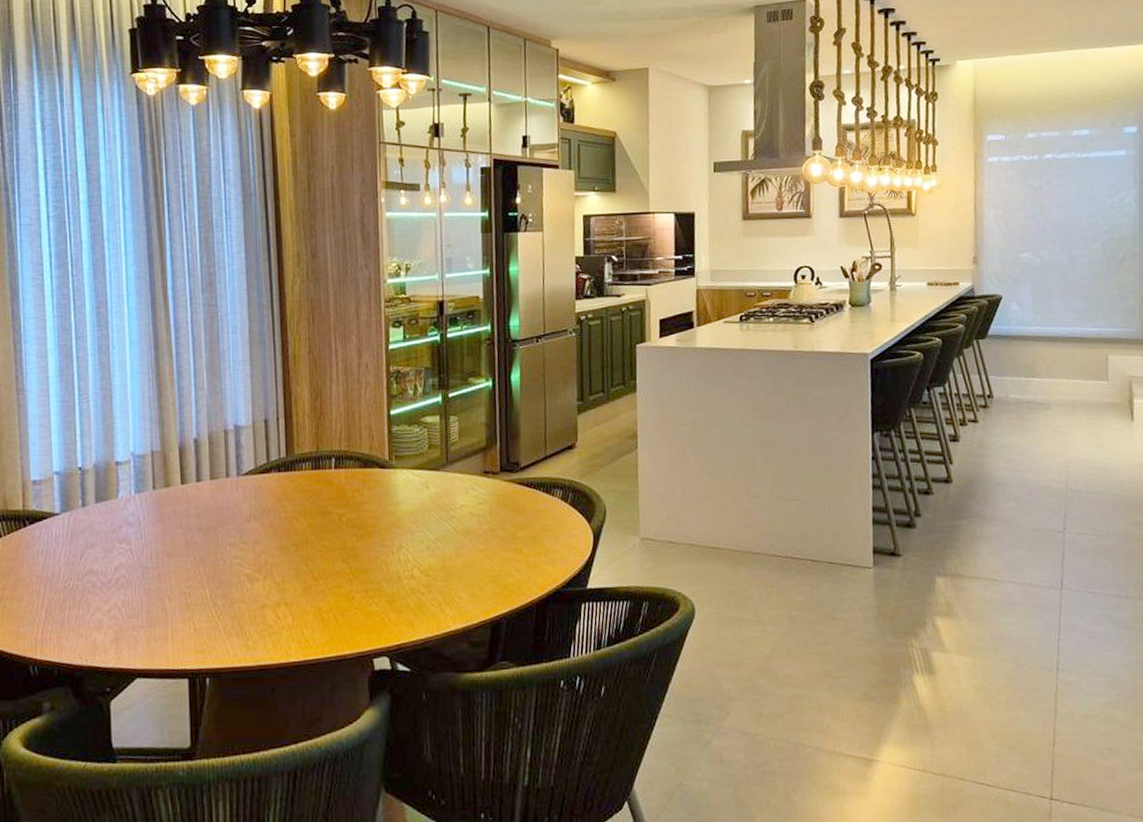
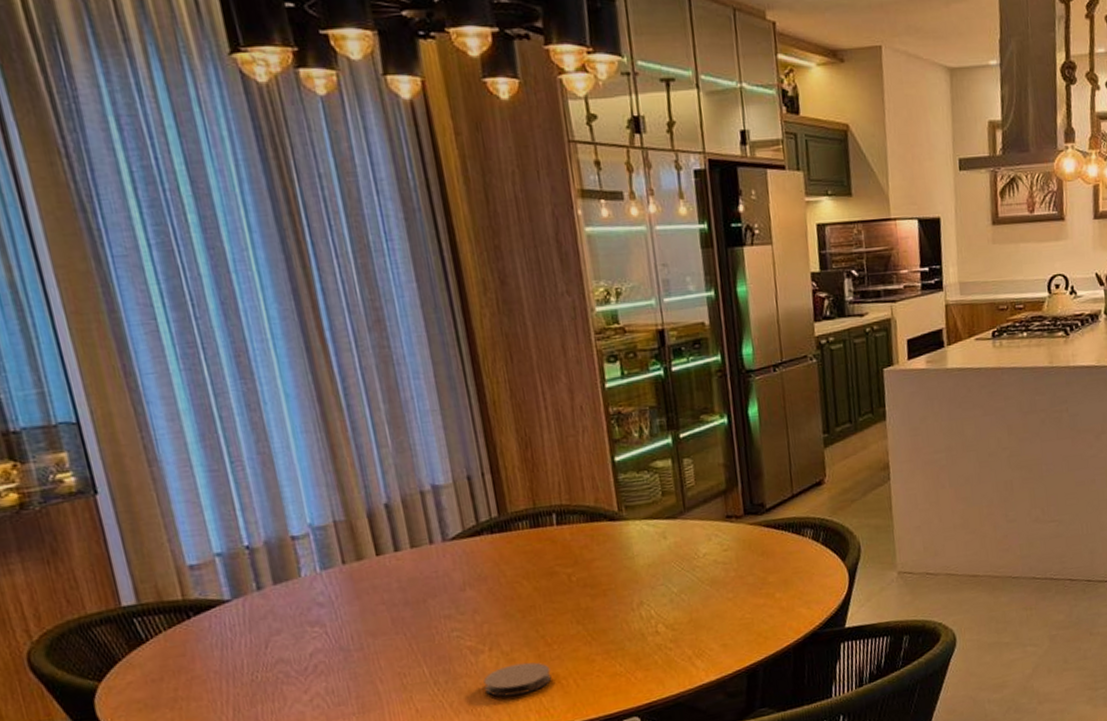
coaster: none [255,594,315,625] -> present [483,662,552,697]

